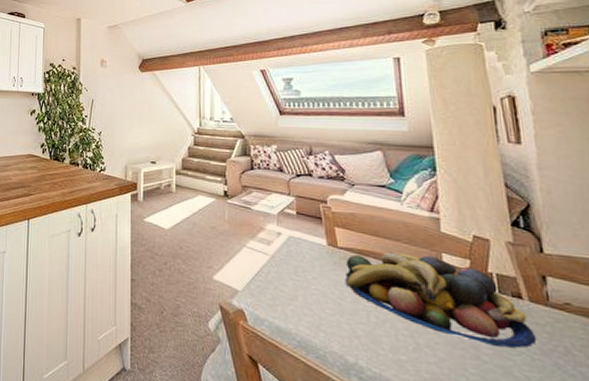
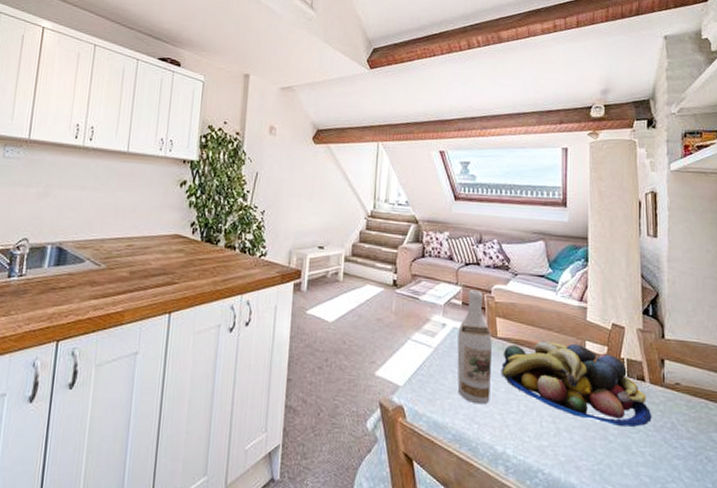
wine bottle: none [294,199,335,314] -> present [457,289,492,405]

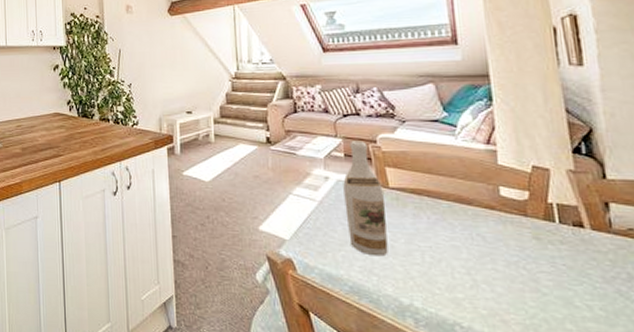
fruit bowl: present [501,341,652,427] -> none [397,189,599,278]

